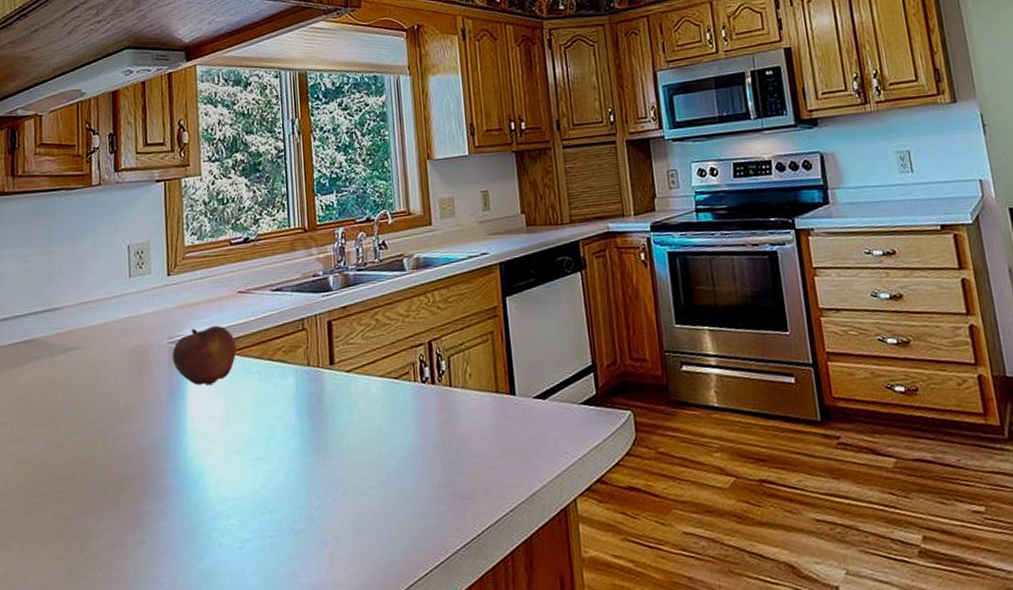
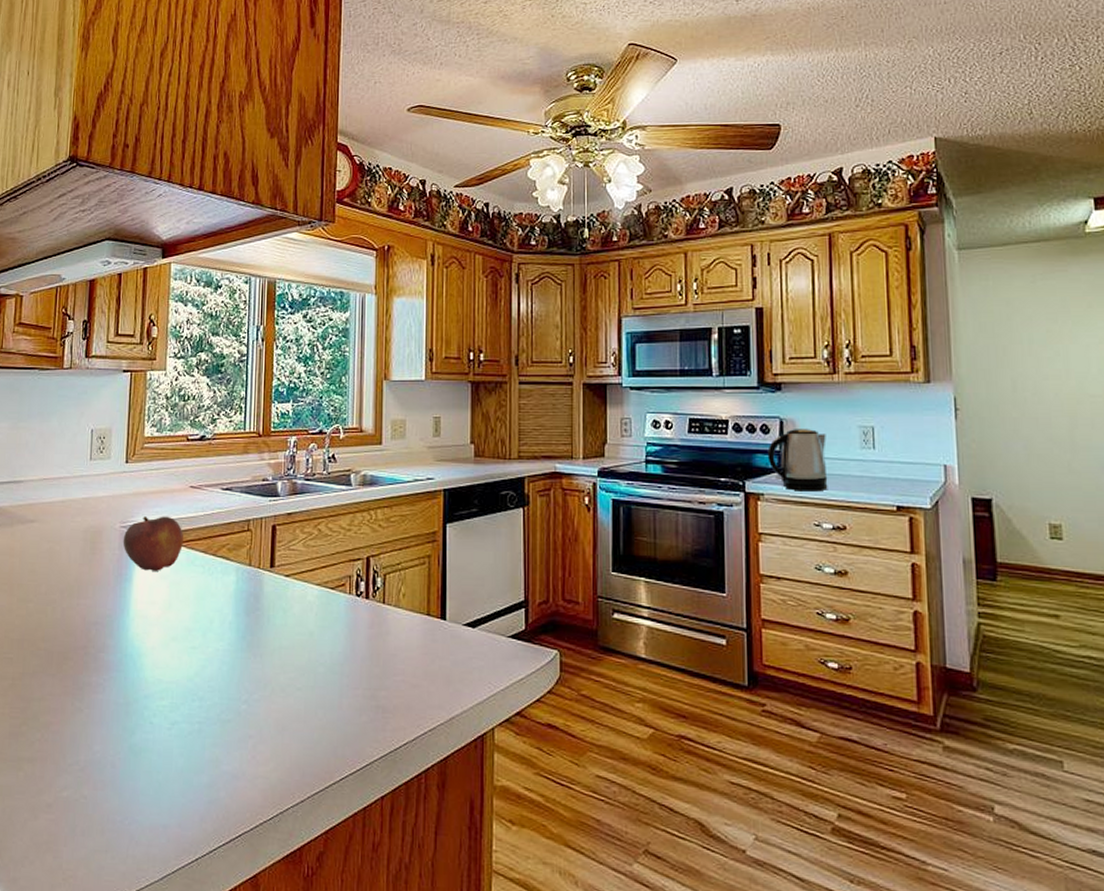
kettle: none [811,159,874,222] -> present [767,428,828,492]

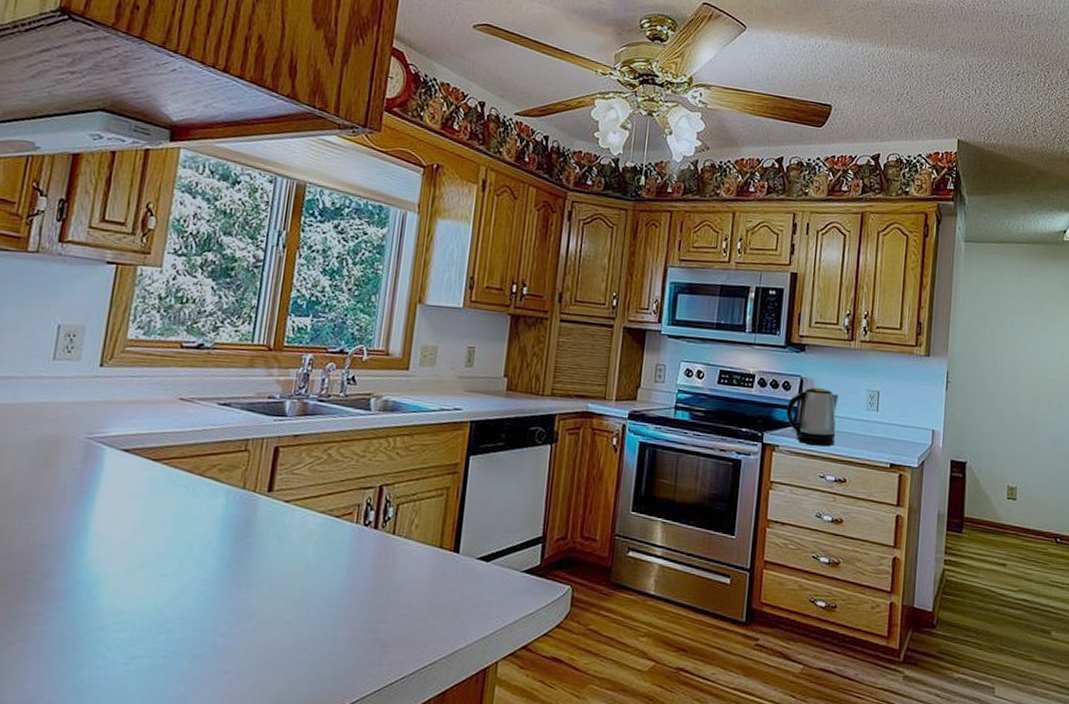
fruit: present [123,515,184,571] -> none [87,427,166,490]

